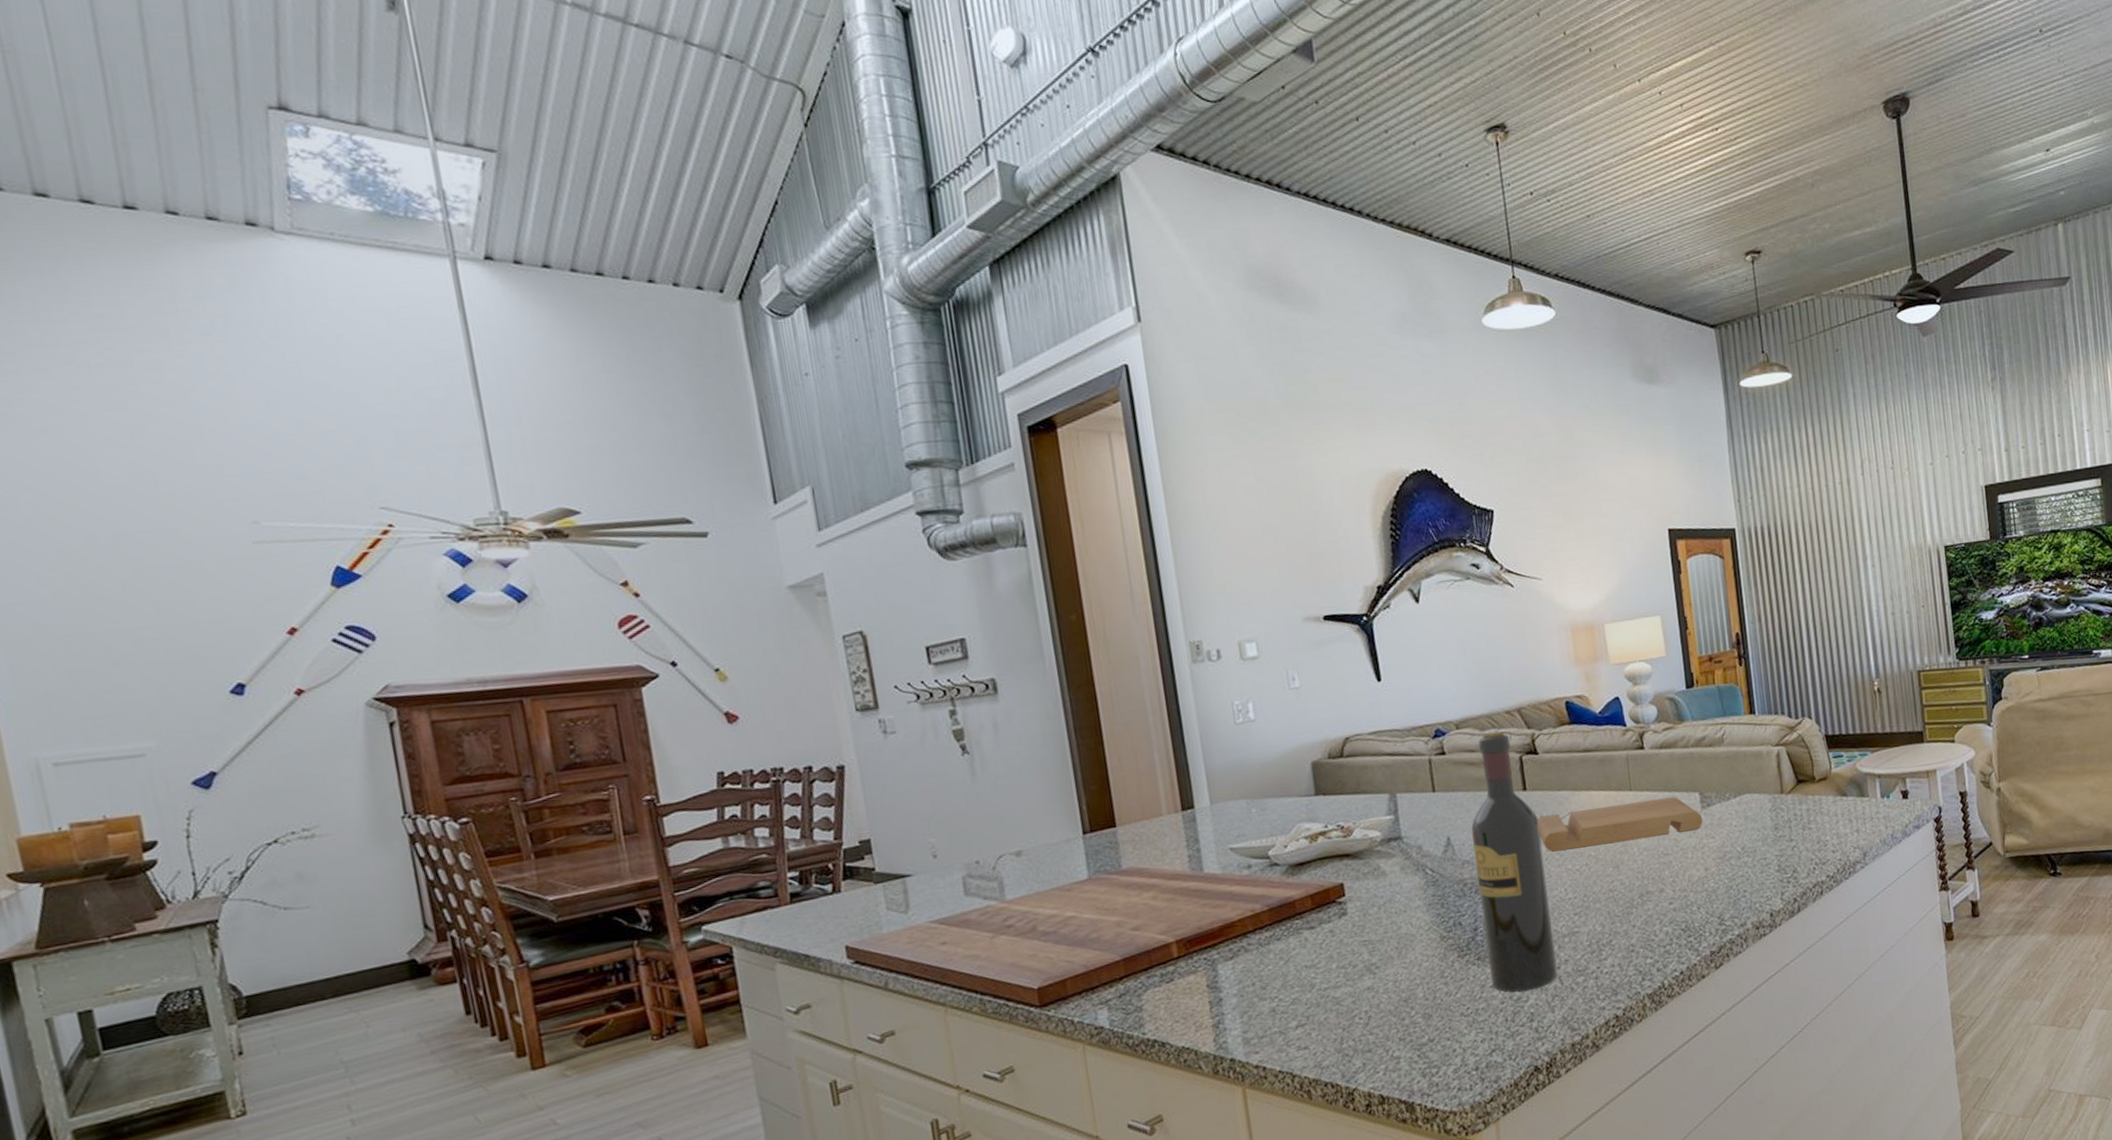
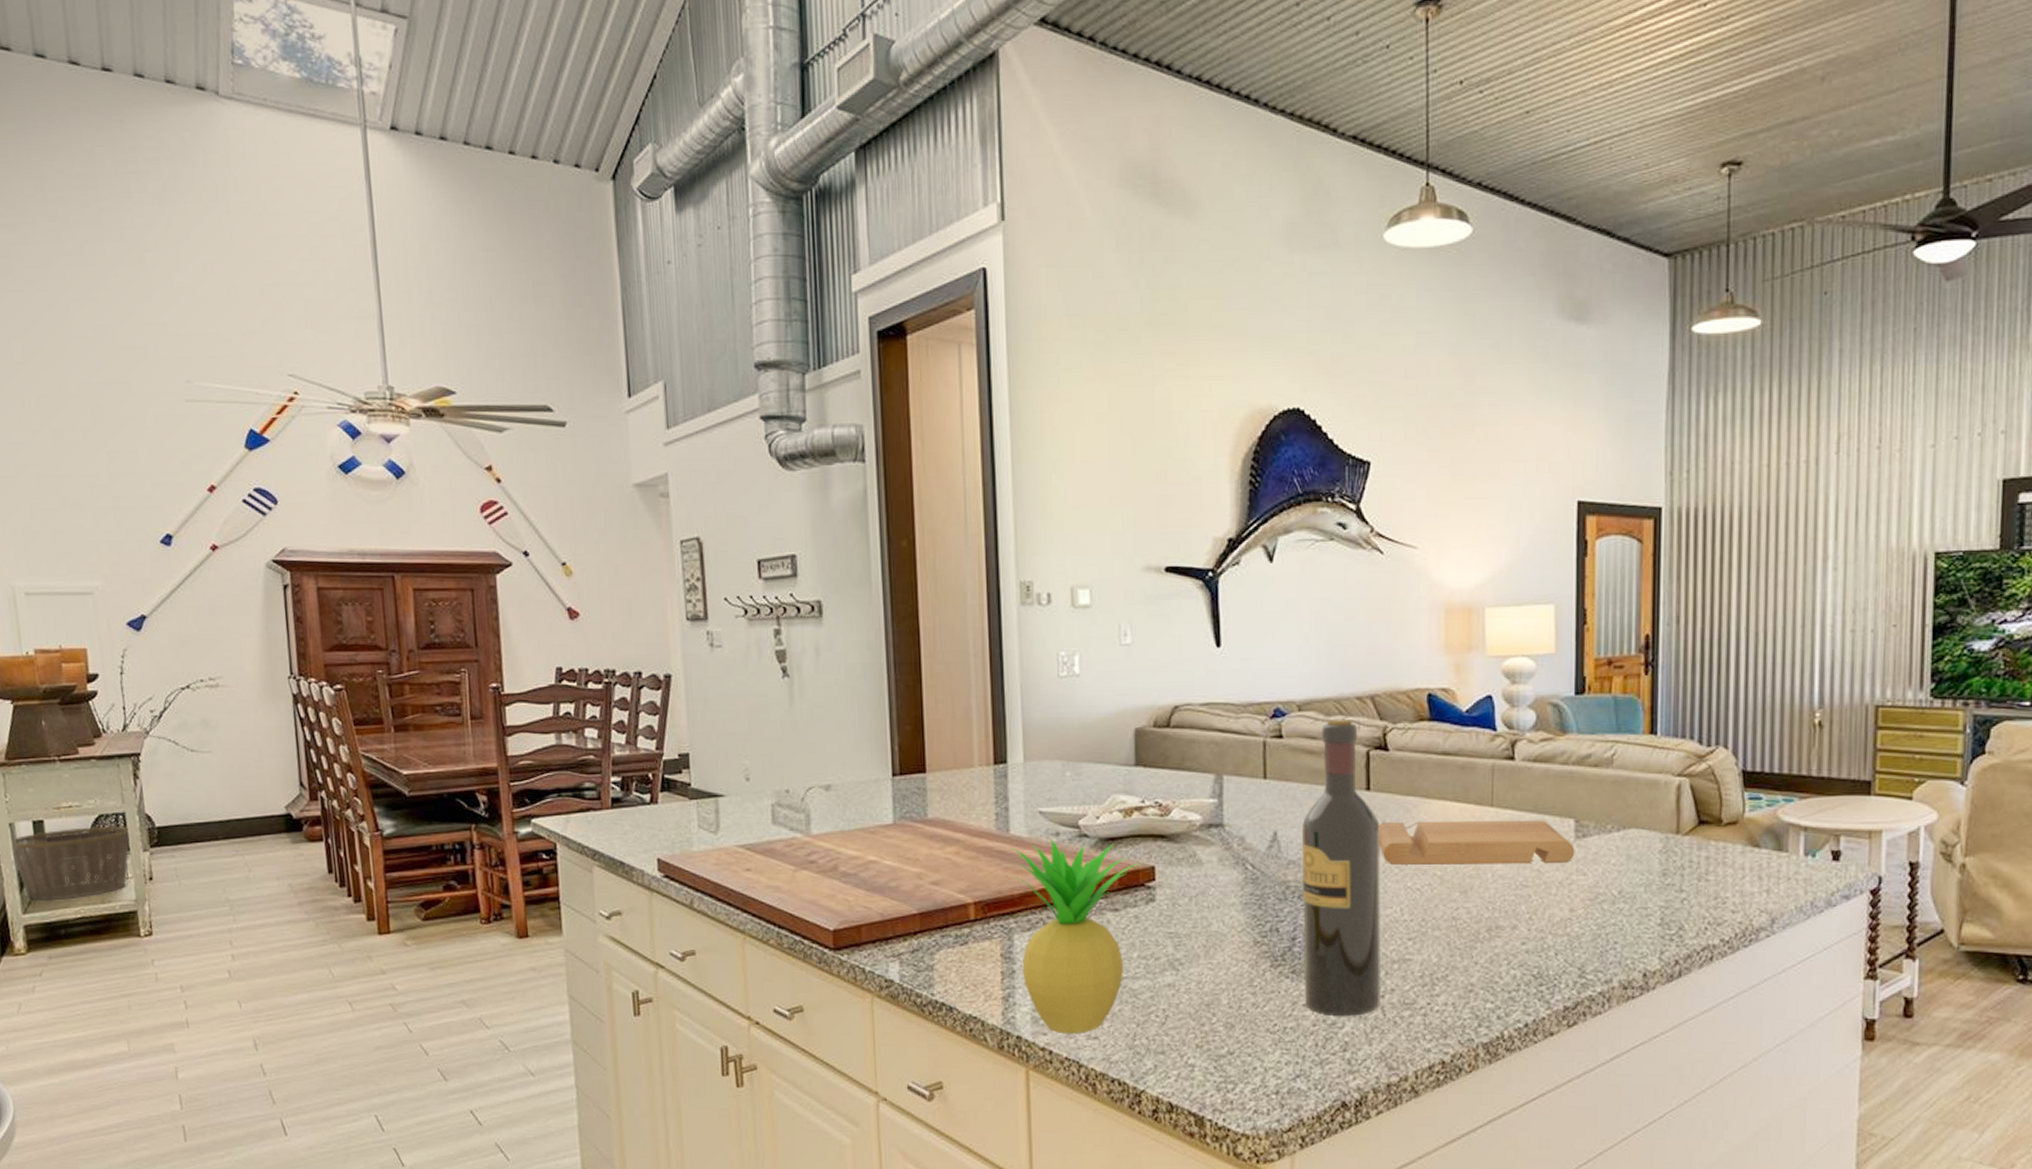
basket: none [51,1001,210,1100] -> present [13,823,130,899]
fruit: none [1206,868,1332,1050] -> present [1011,838,1143,1033]

